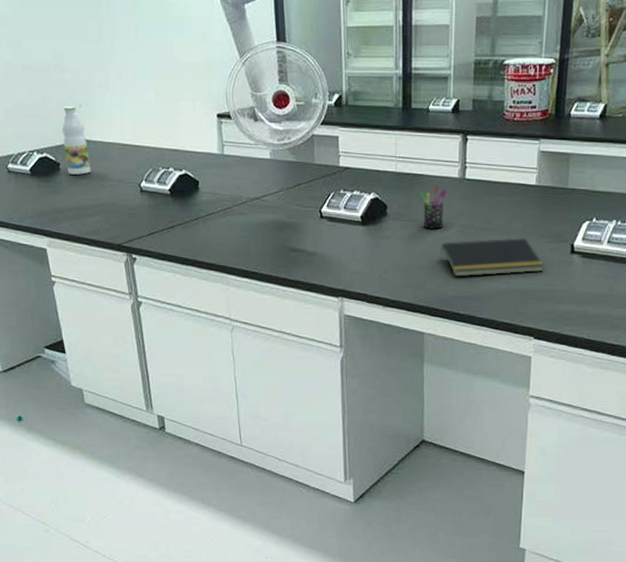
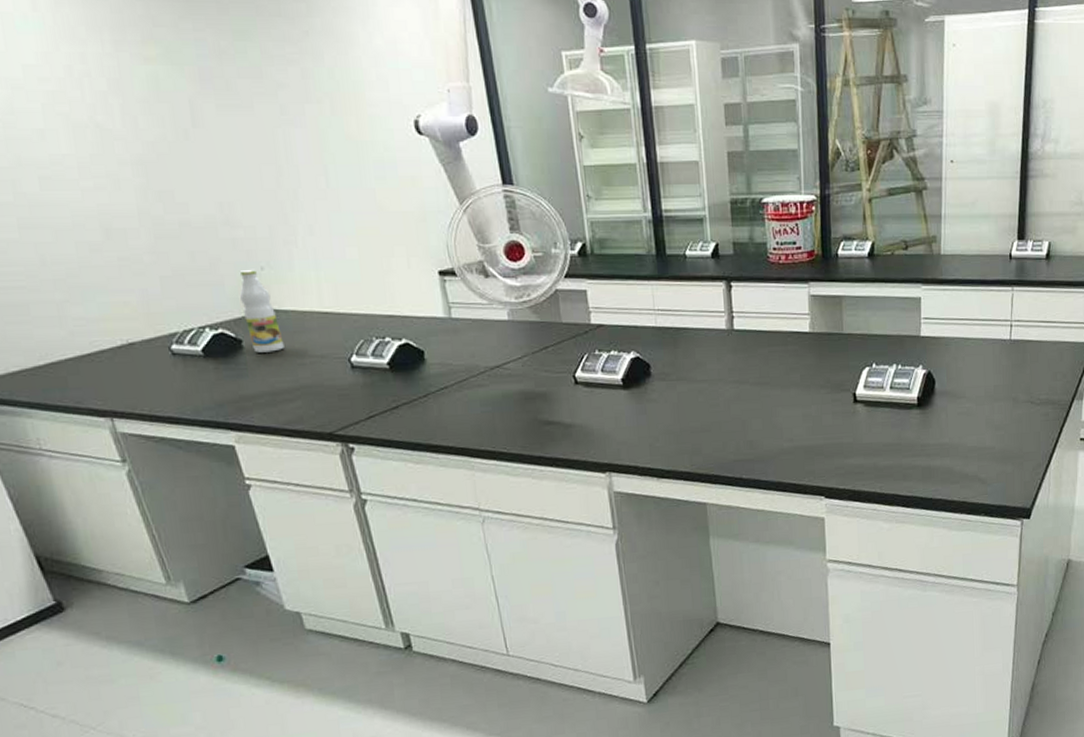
pen holder: present [419,185,448,229] -> none [684,338,716,388]
notepad: present [439,238,545,277] -> none [714,390,828,439]

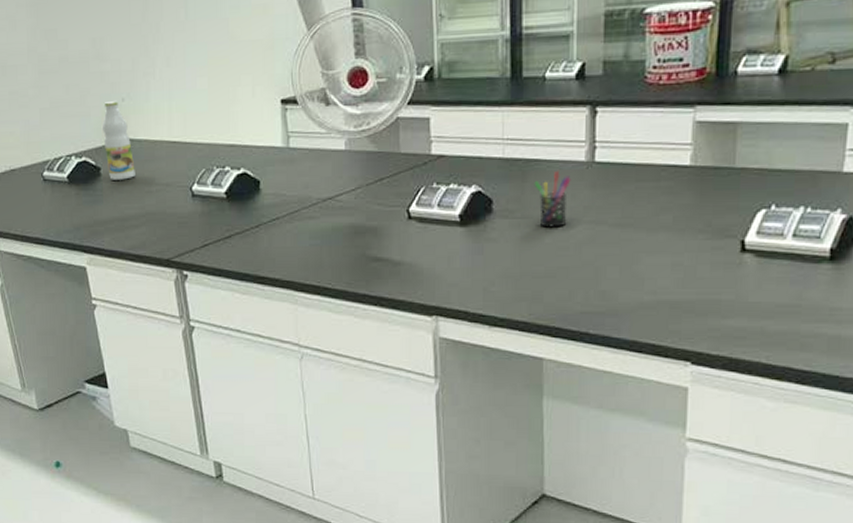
pen holder: none [684,338,716,388] -> present [534,171,571,228]

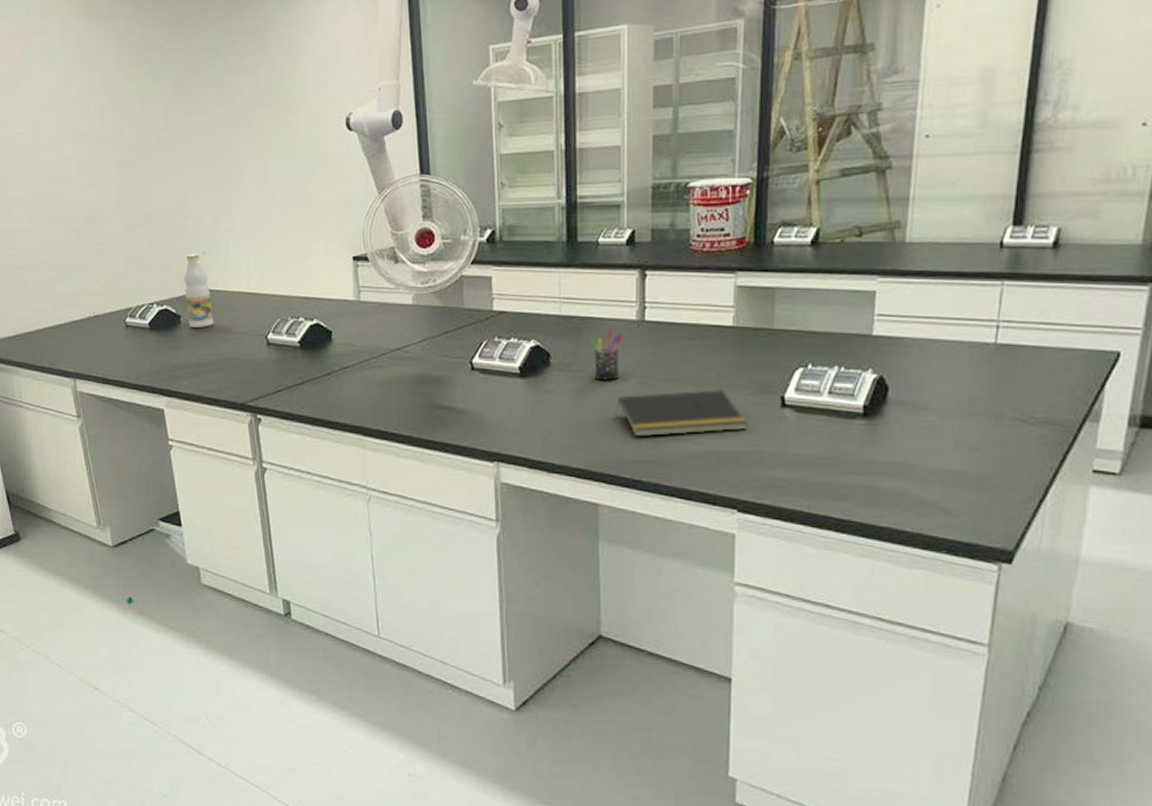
notepad: none [561,235,705,287] -> present [615,390,748,437]

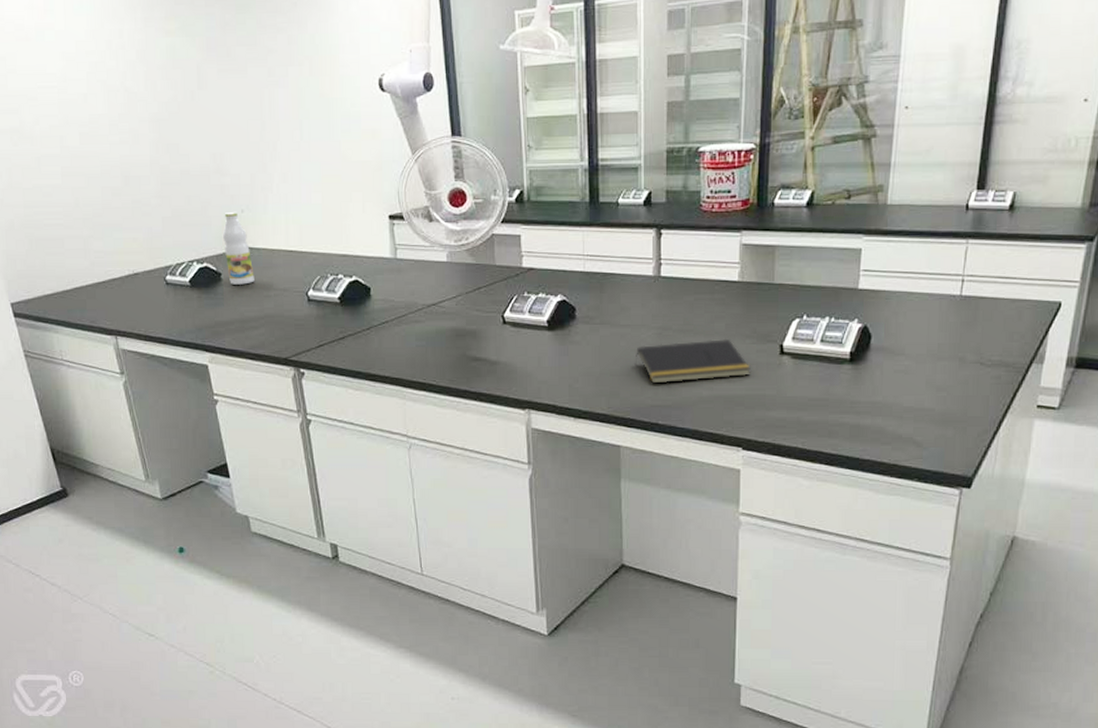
pen holder: present [588,329,623,381] -> none [610,284,641,332]

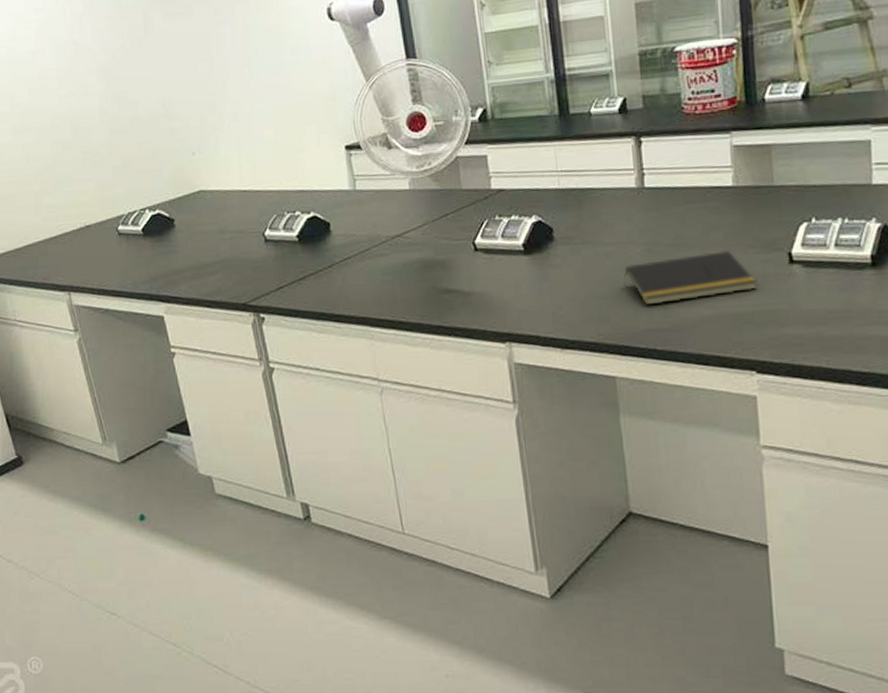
bottle: present [222,211,255,285] -> none [174,155,209,230]

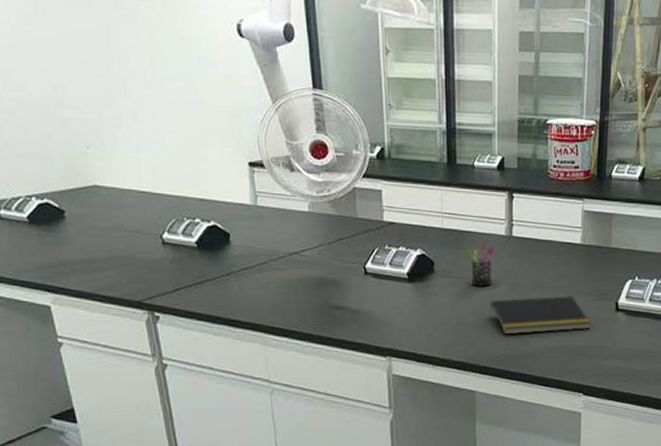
pen holder: none [590,198,625,252] -> present [466,242,495,287]

